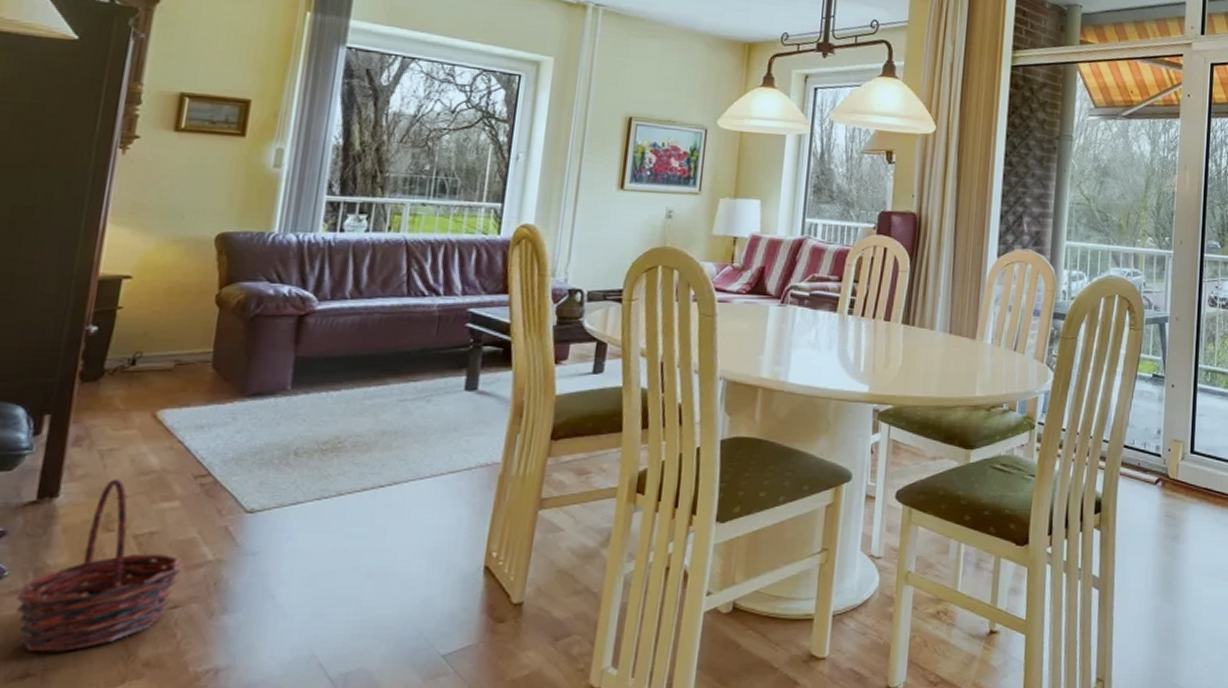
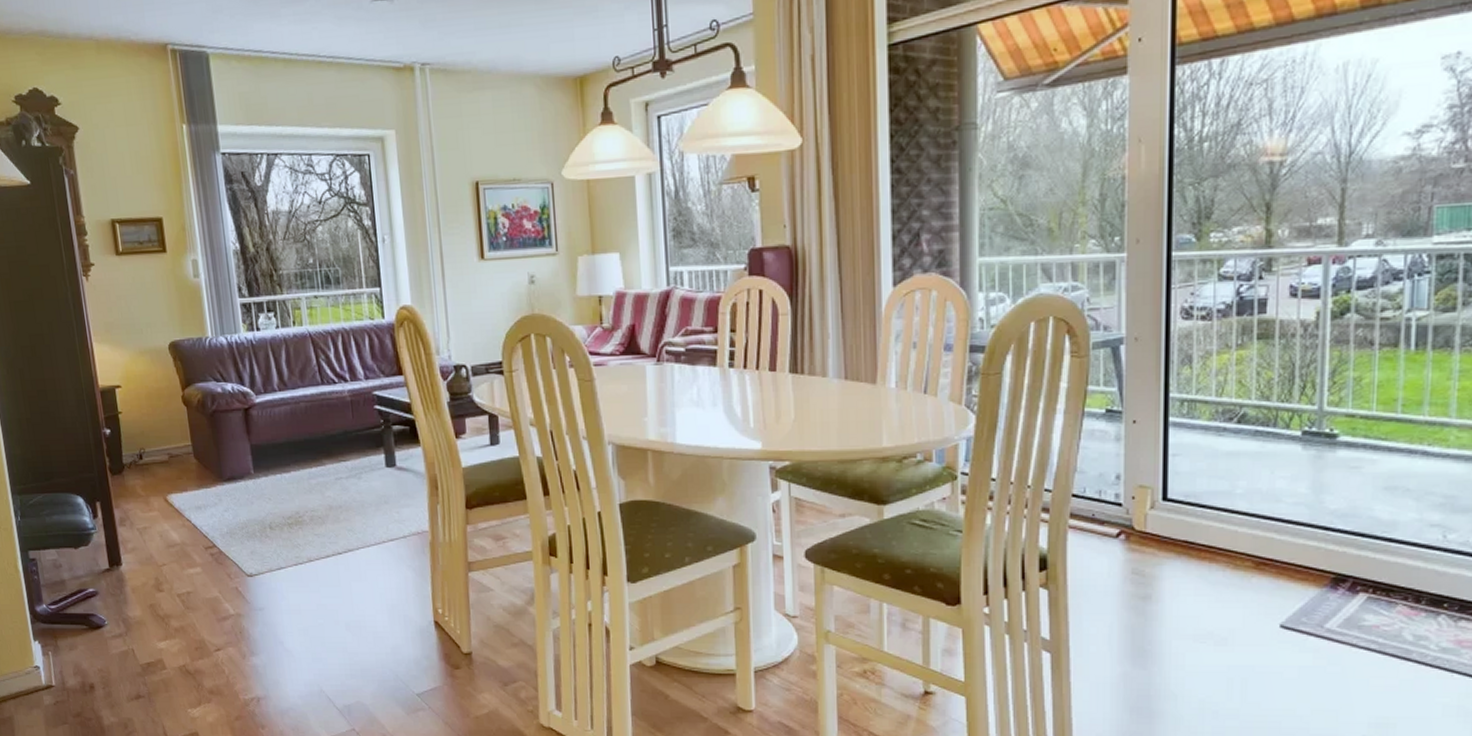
basket: present [15,479,182,652] -> none [117,551,216,681]

